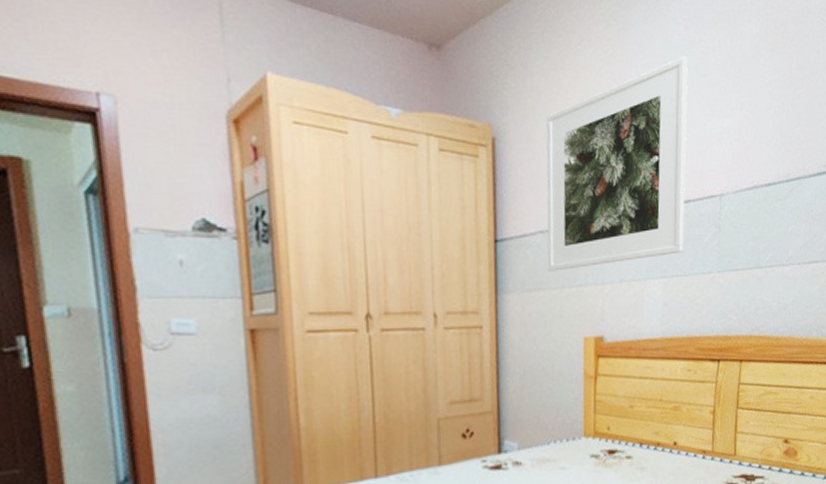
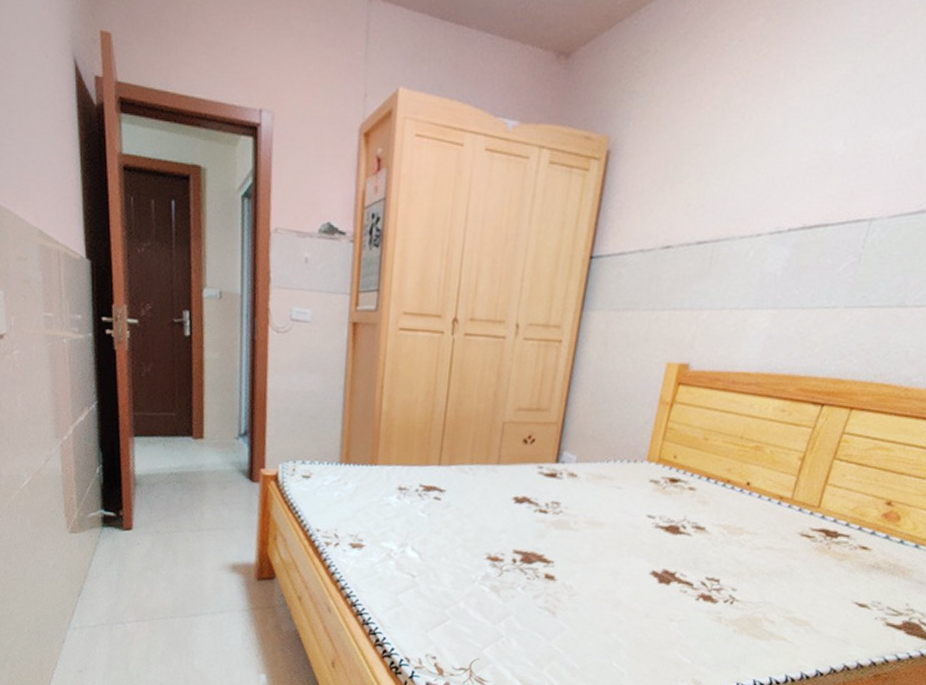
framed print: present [546,56,688,271] -> none [641,53,865,293]

